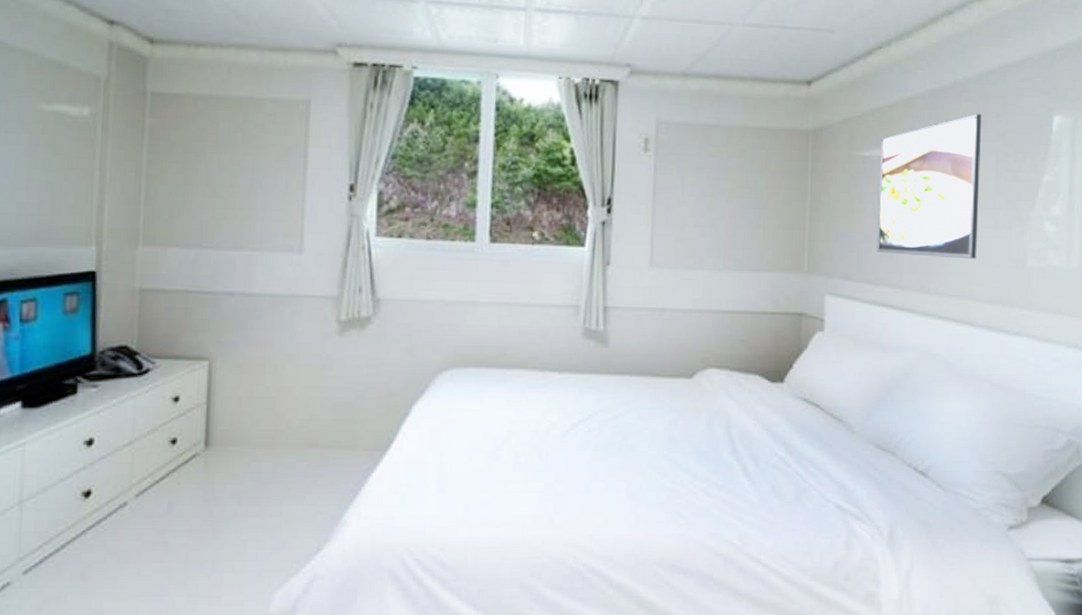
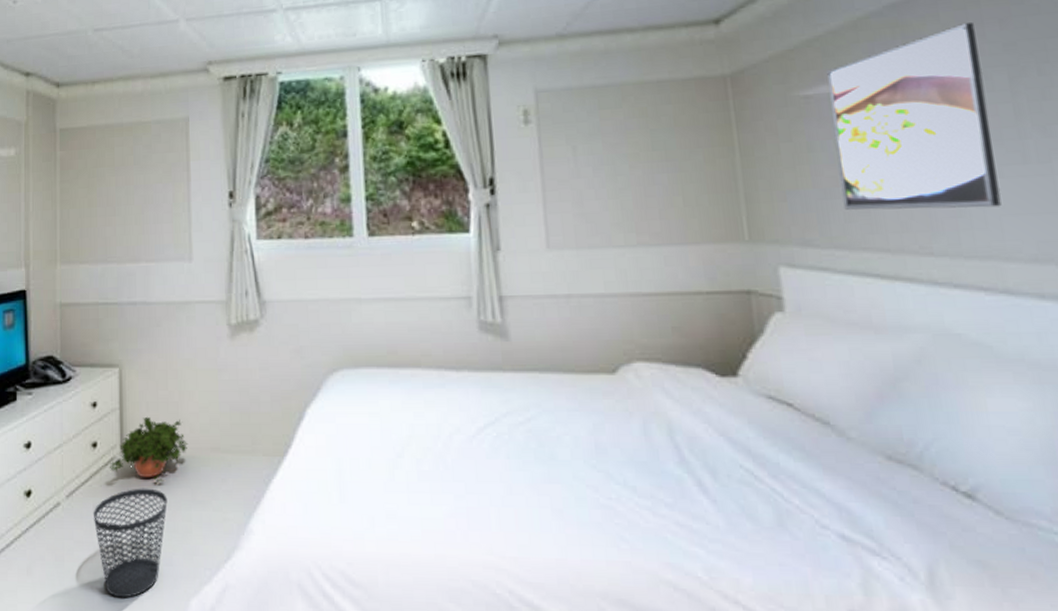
wastebasket: none [167,484,256,596] -> present [93,488,168,598]
potted plant: none [191,411,284,480] -> present [110,416,189,484]

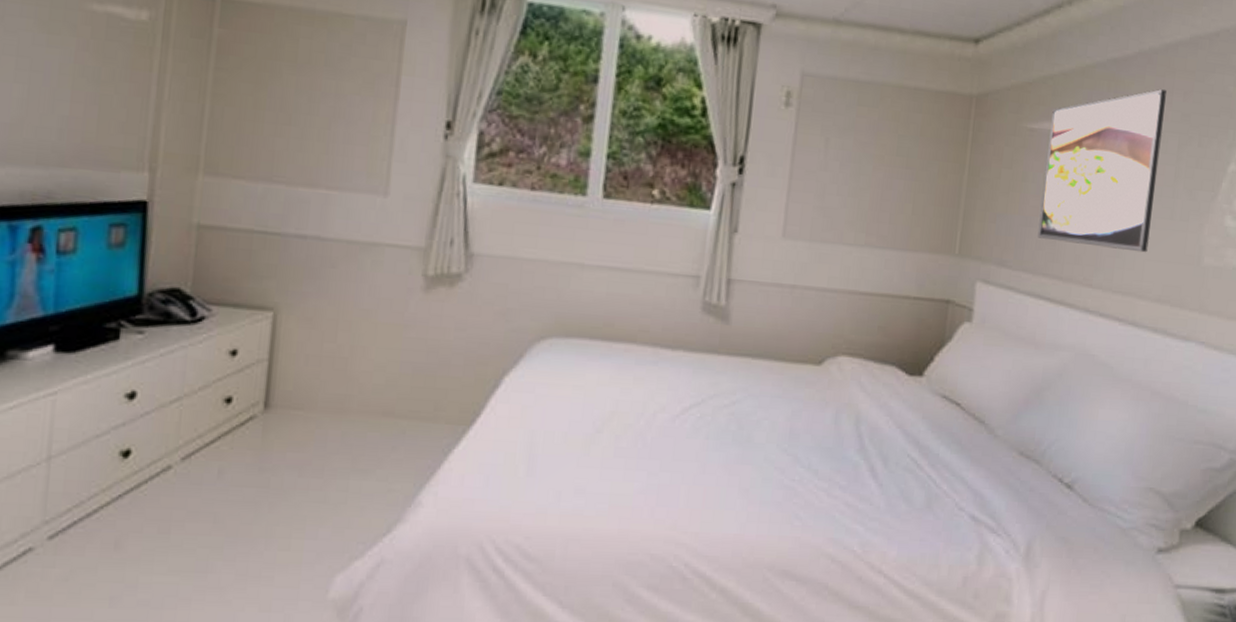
wastebasket: present [93,488,168,598] -> none [217,452,320,575]
potted plant: present [110,416,189,484] -> none [247,371,355,449]

